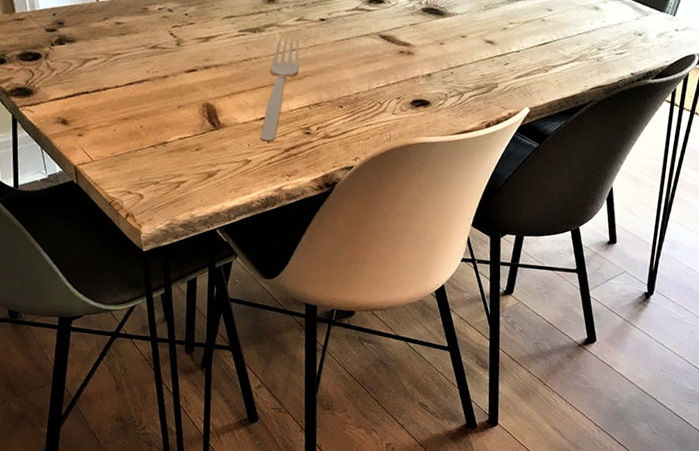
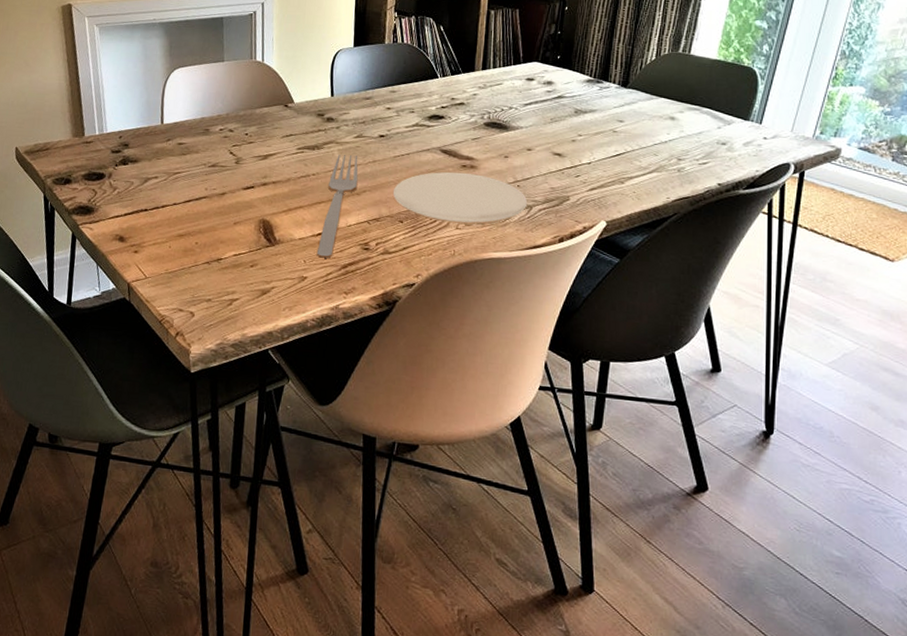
plate: none [333,57,460,110] -> present [392,172,528,225]

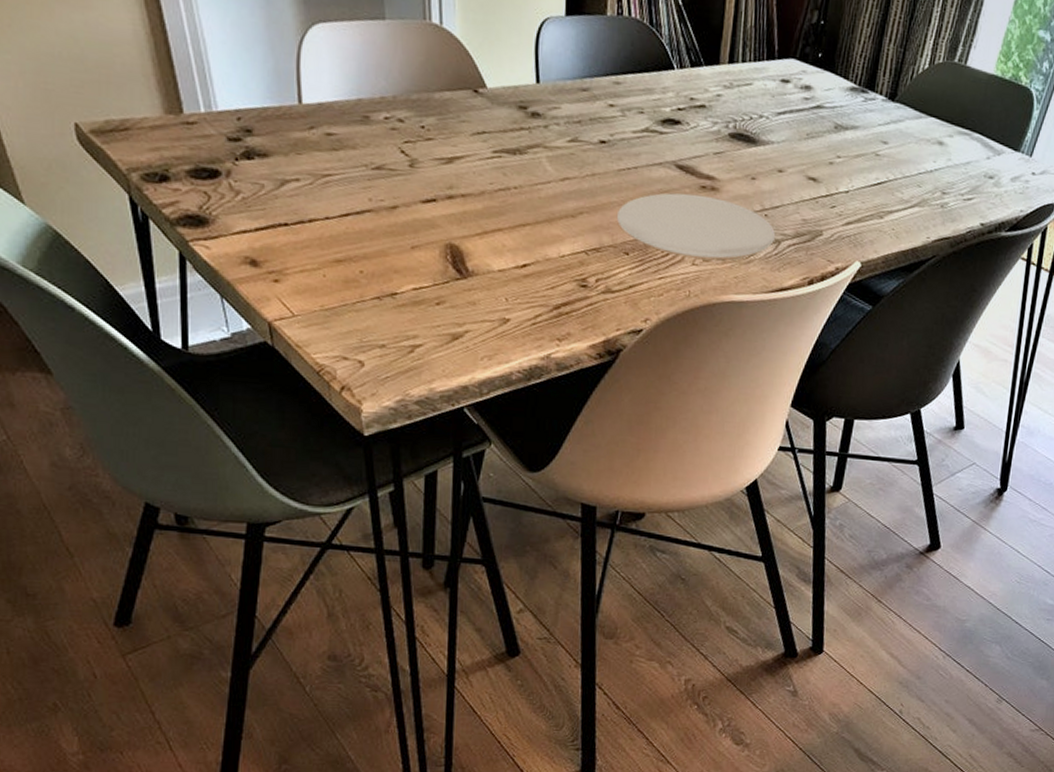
fork: present [316,155,358,258] -> none [521,163,573,297]

